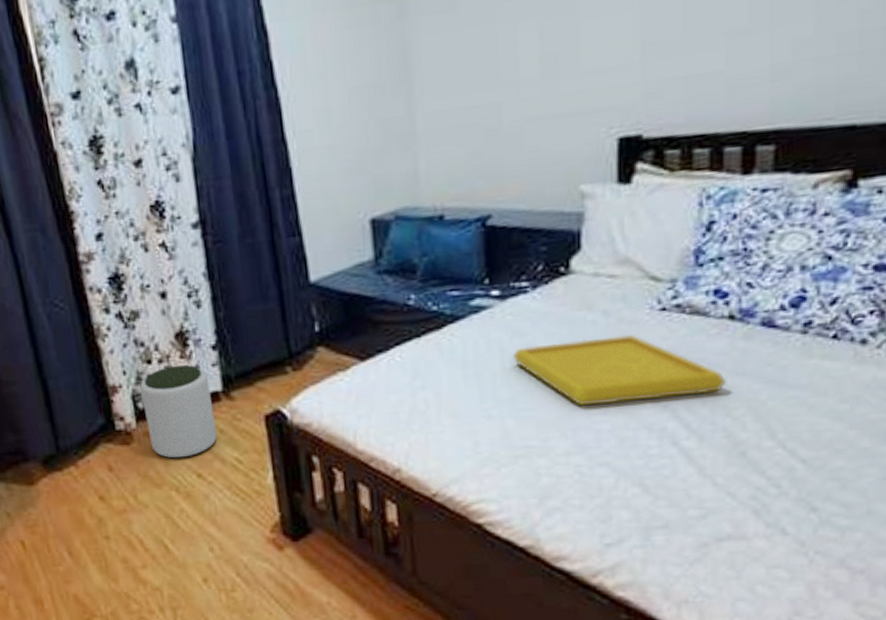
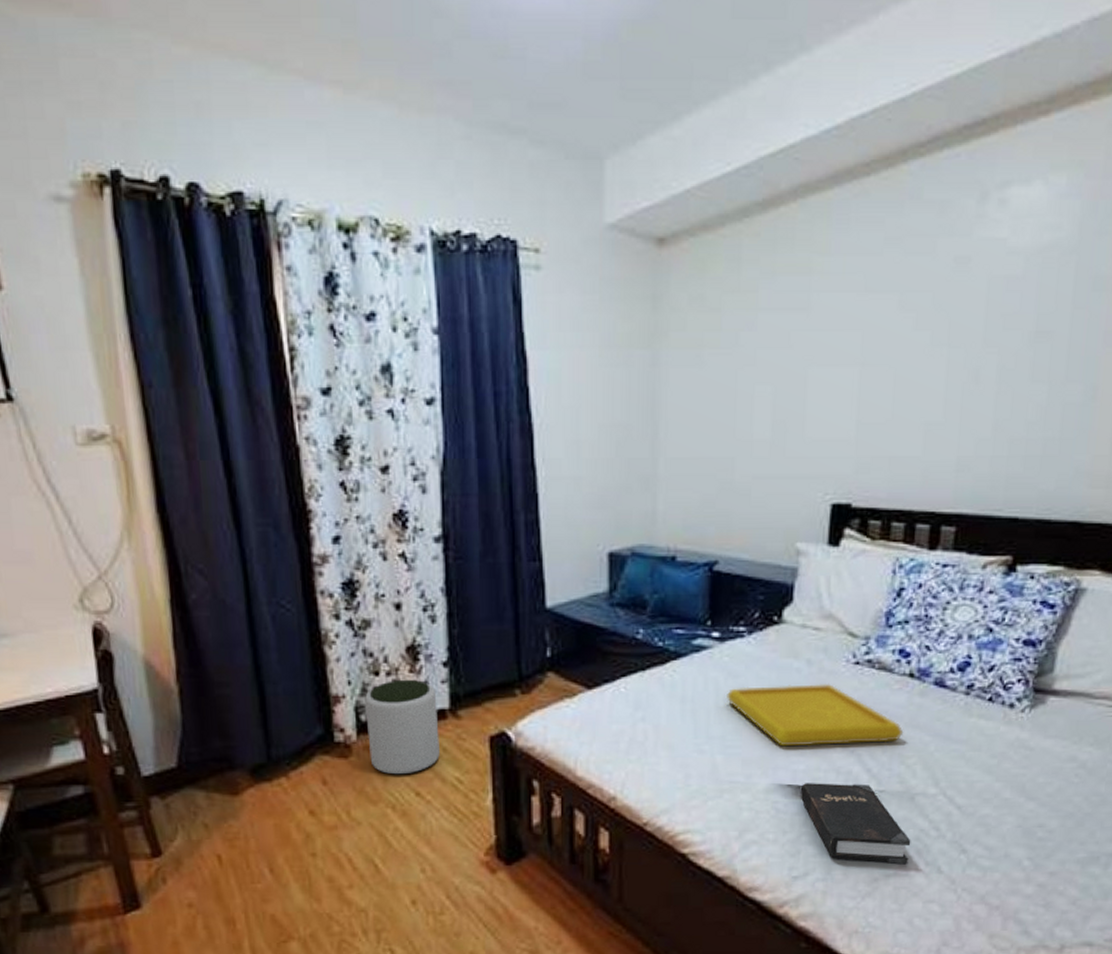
hardback book: none [608,441,746,527] -> present [801,783,911,865]

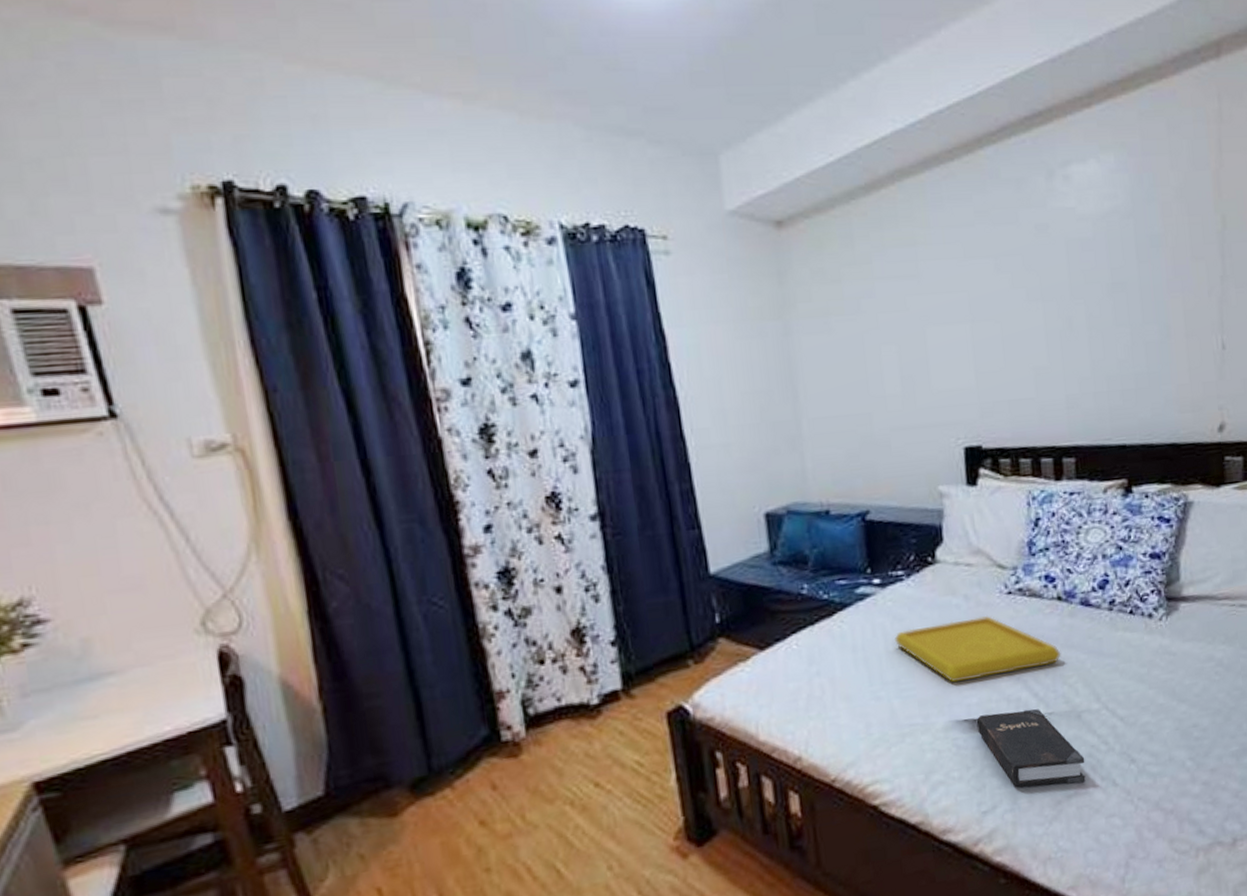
plant pot: present [365,679,440,775] -> none [531,663,617,768]

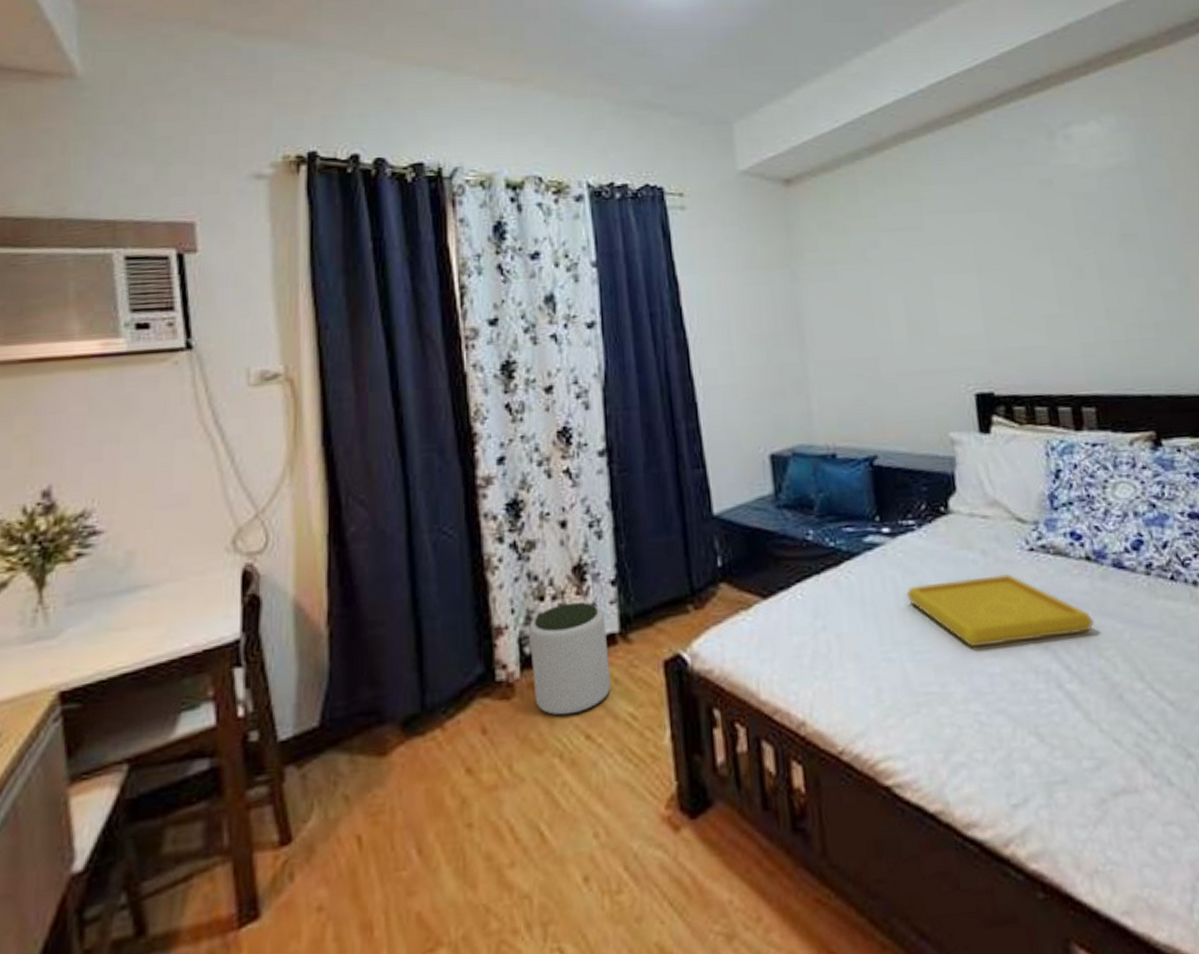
plant pot: none [531,663,617,768] -> present [529,602,611,716]
hardback book: present [977,709,1086,788] -> none [1001,684,1134,779]

